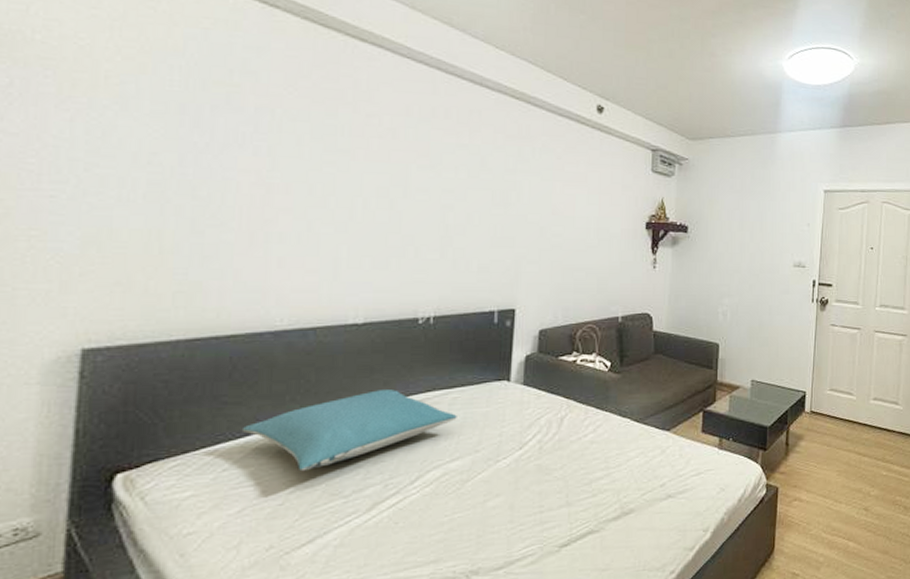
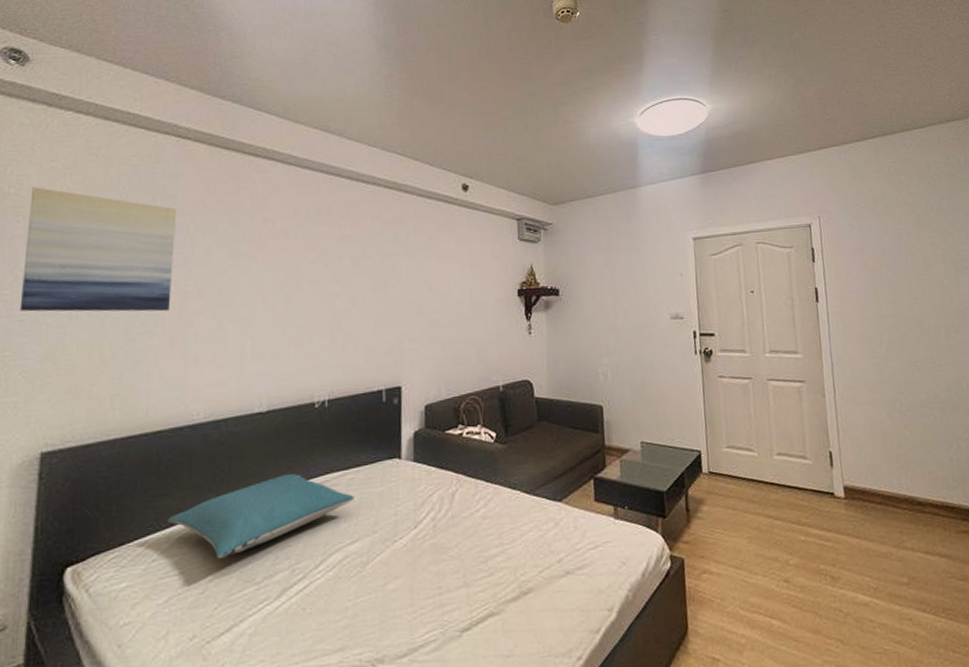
wall art: none [50,37,260,205] -> present [19,187,177,312]

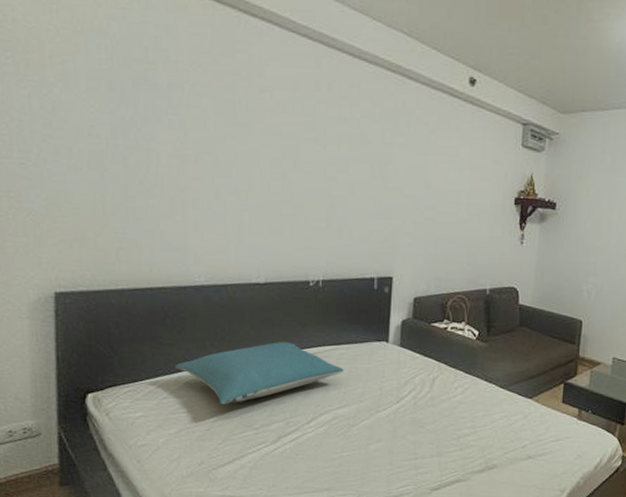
wall art: present [19,187,177,312] -> none [17,21,171,173]

